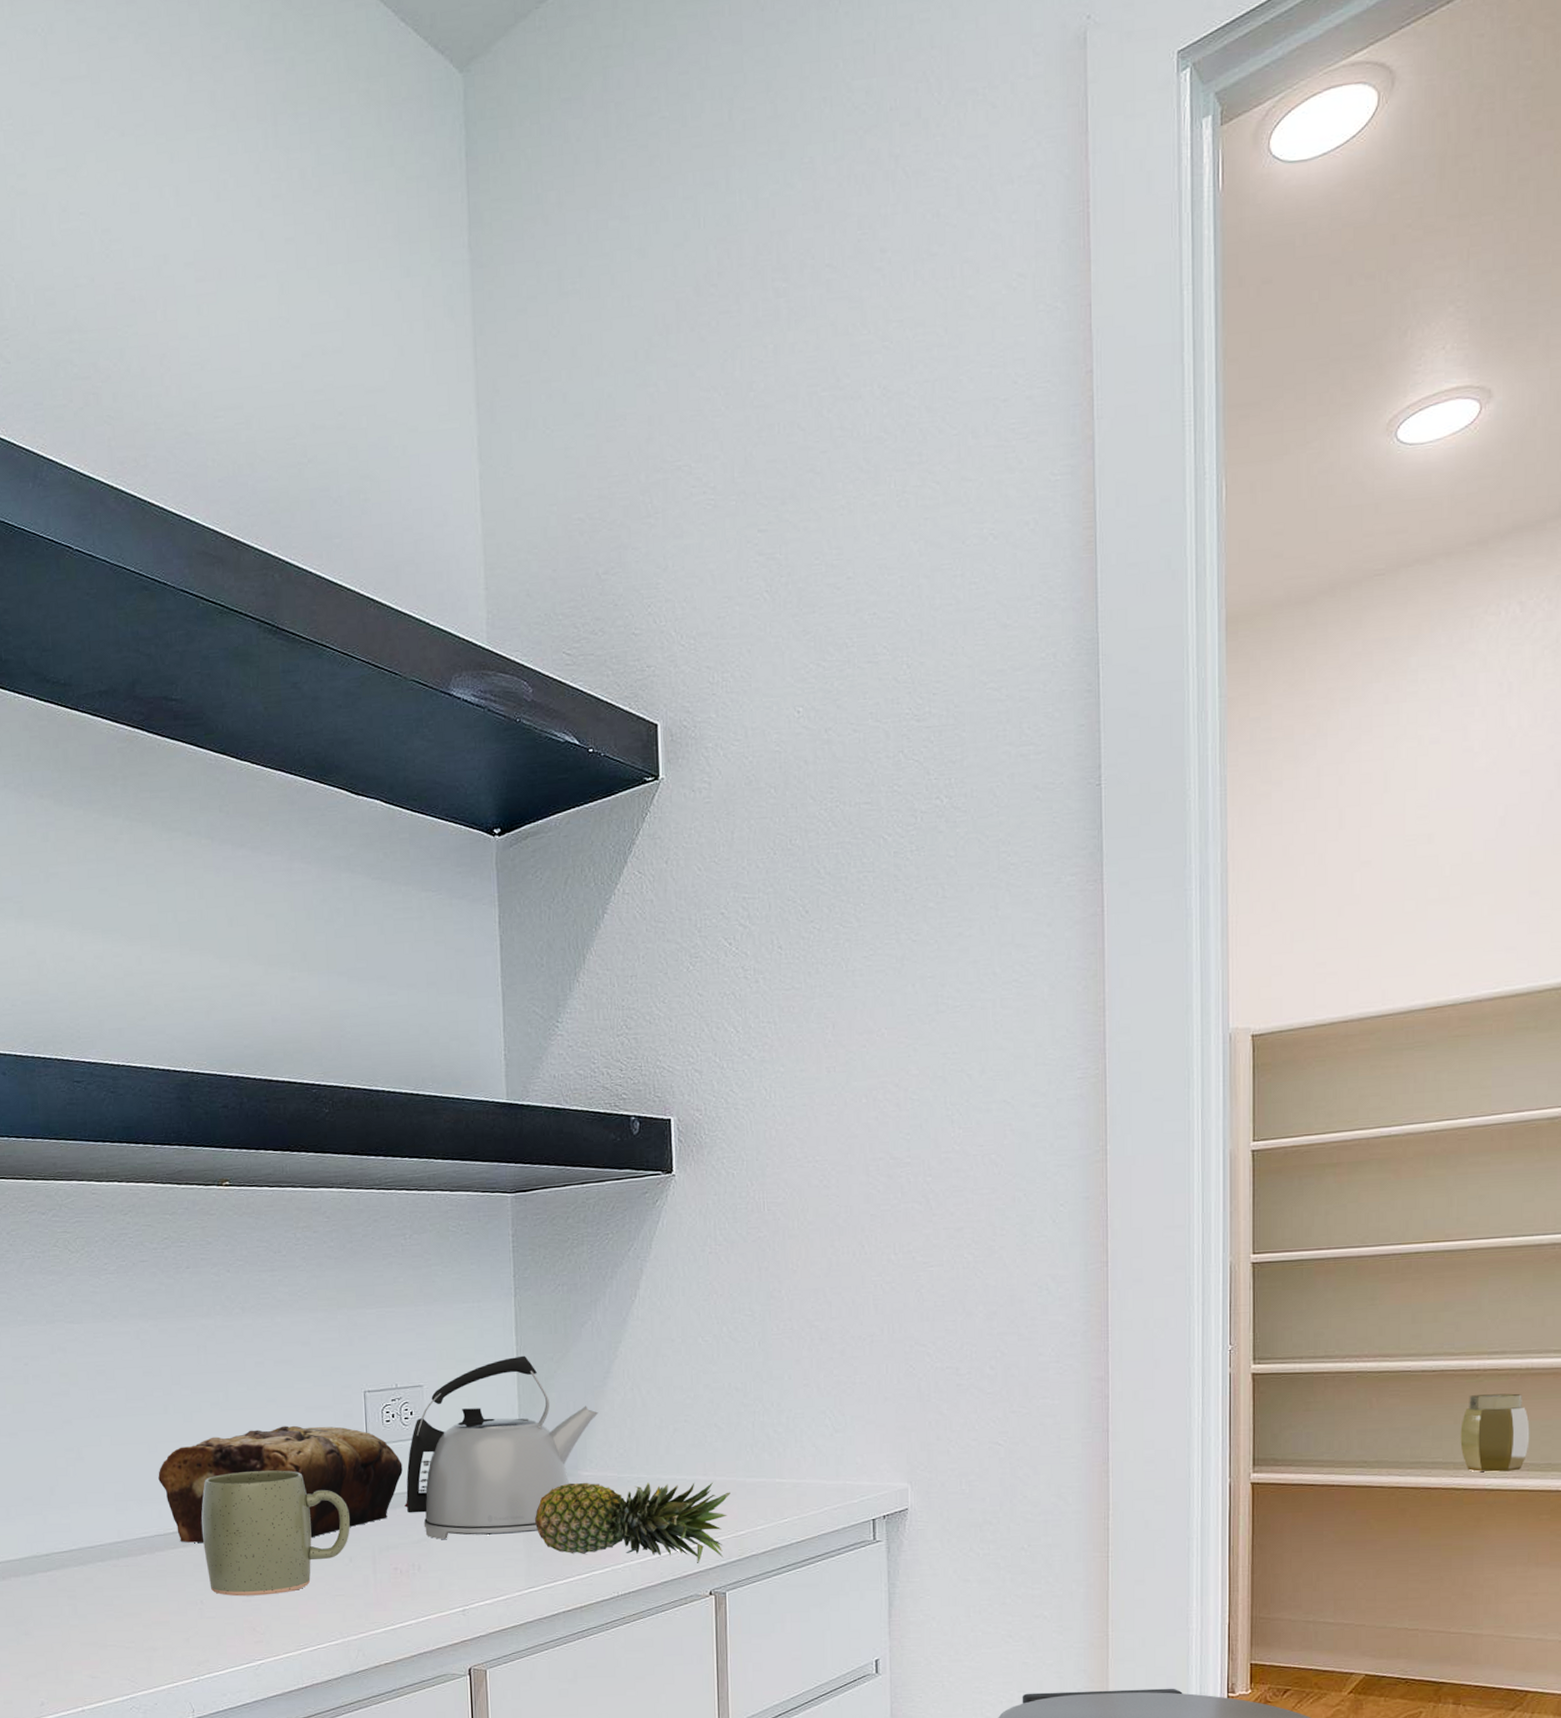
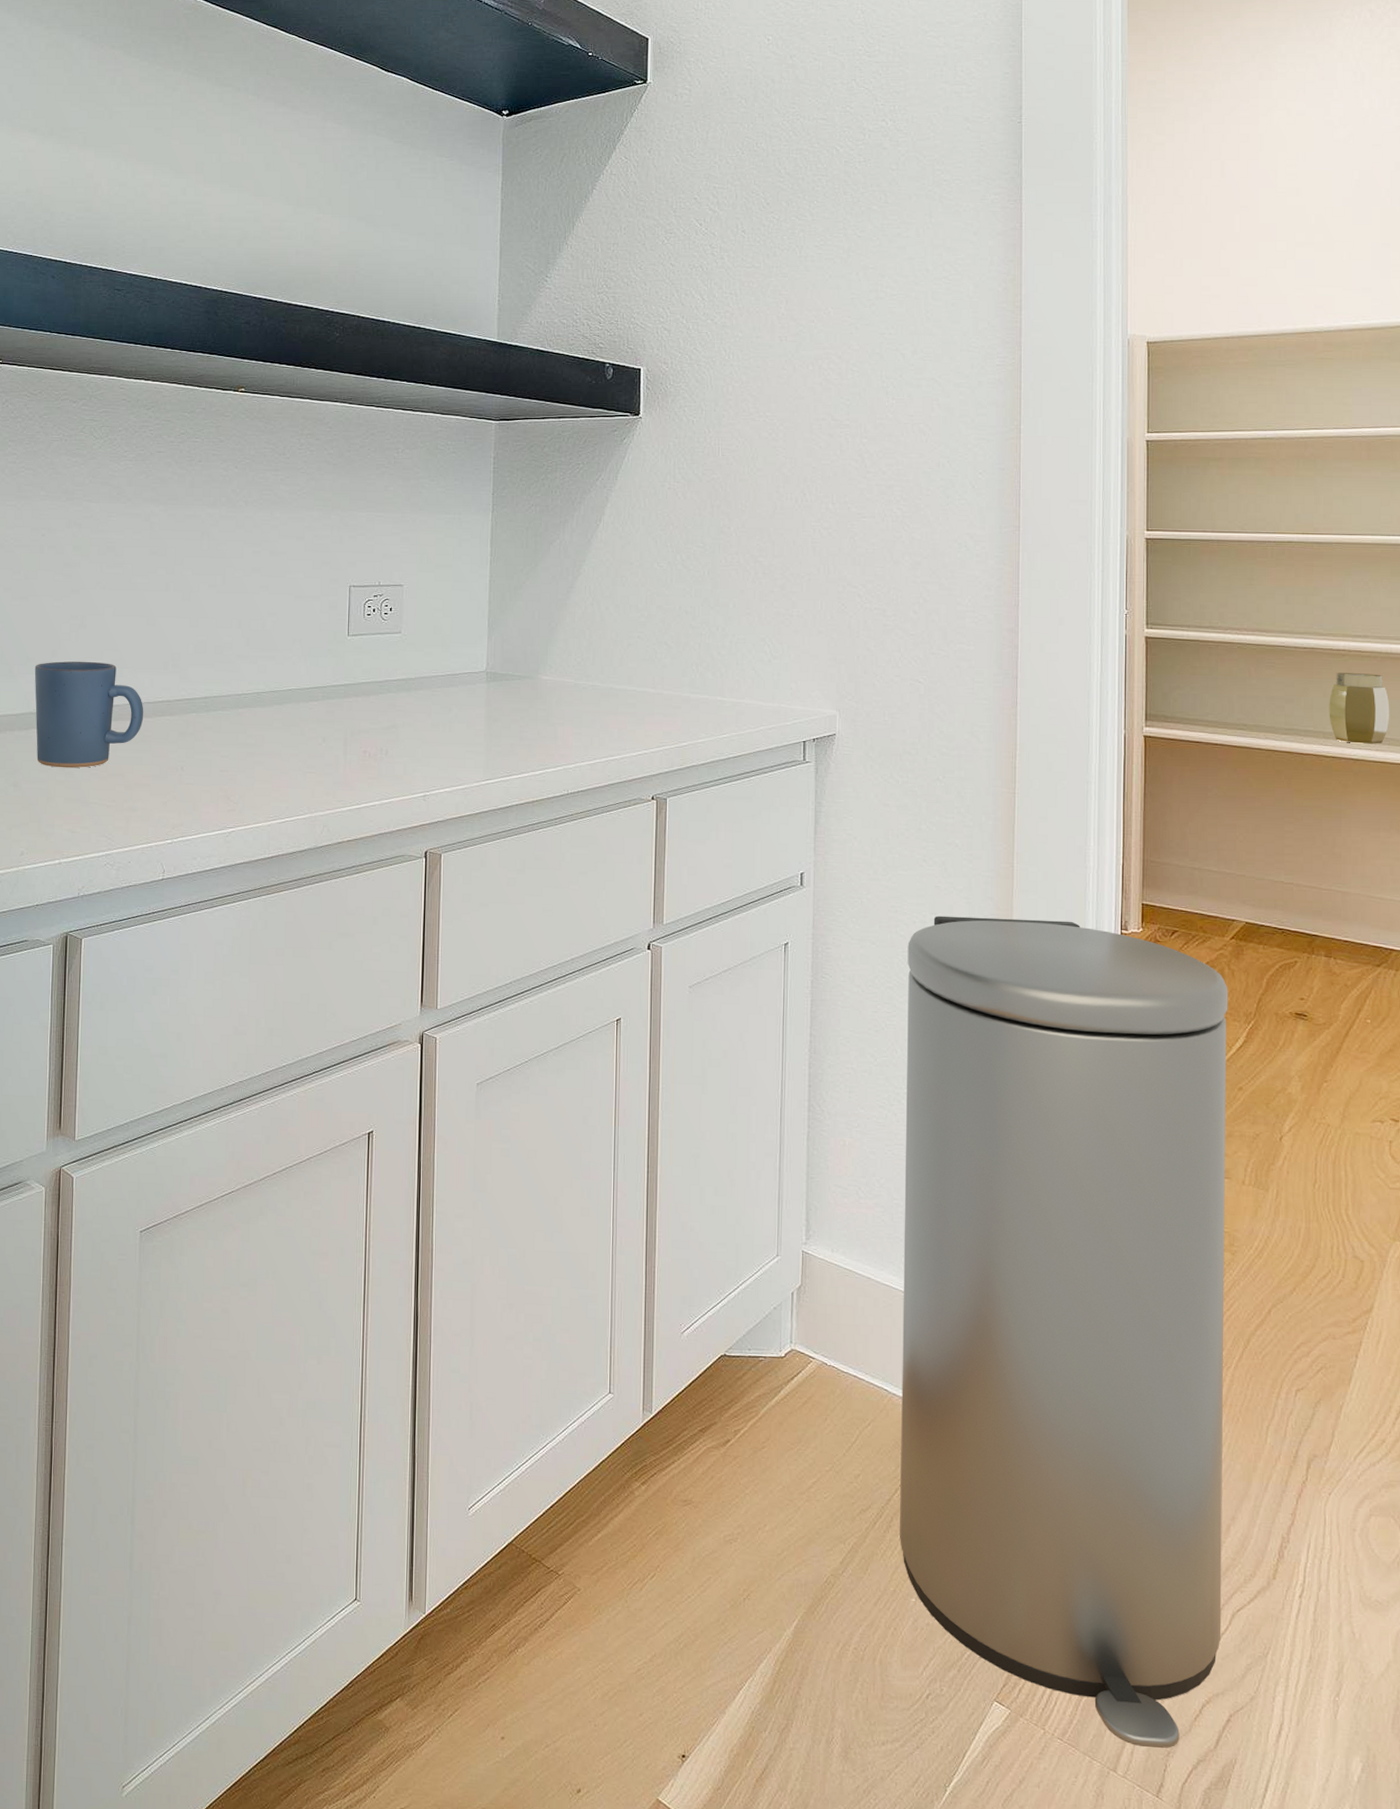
mug: none [33,1496,156,1612] -> present [34,661,144,768]
bread loaf: present [158,1425,403,1543] -> none [153,611,379,717]
mug: present [201,1470,351,1597] -> none [188,650,327,767]
kettle: present [405,1355,599,1539] -> none [378,565,561,728]
fruit: present [535,1482,730,1563] -> none [496,685,676,769]

